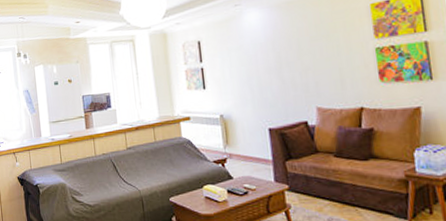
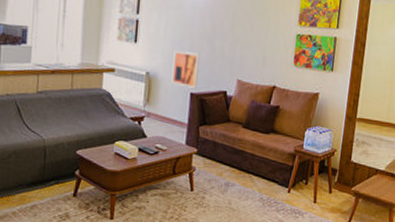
wall art: none [243,87,274,124] -> present [171,51,200,88]

